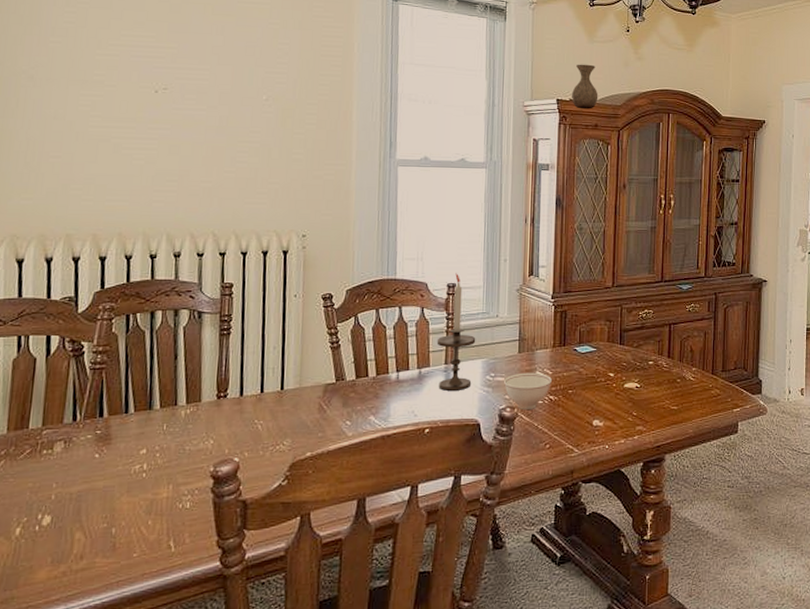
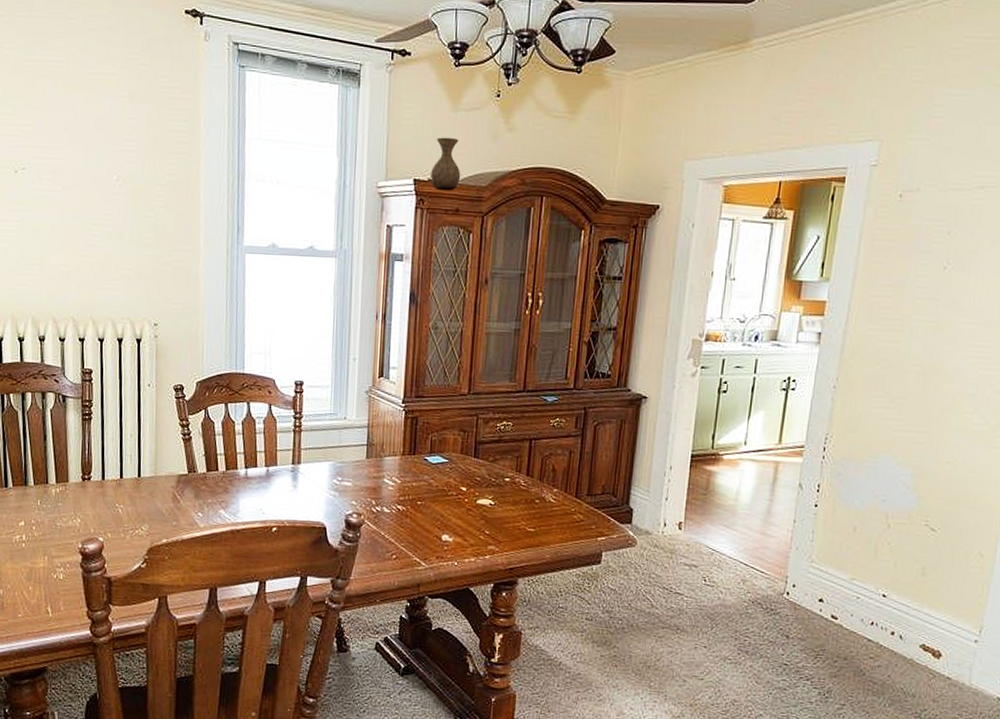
candlestick: present [436,273,476,391] -> none [284,370,323,492]
bowl: present [503,372,553,411] -> none [350,479,401,519]

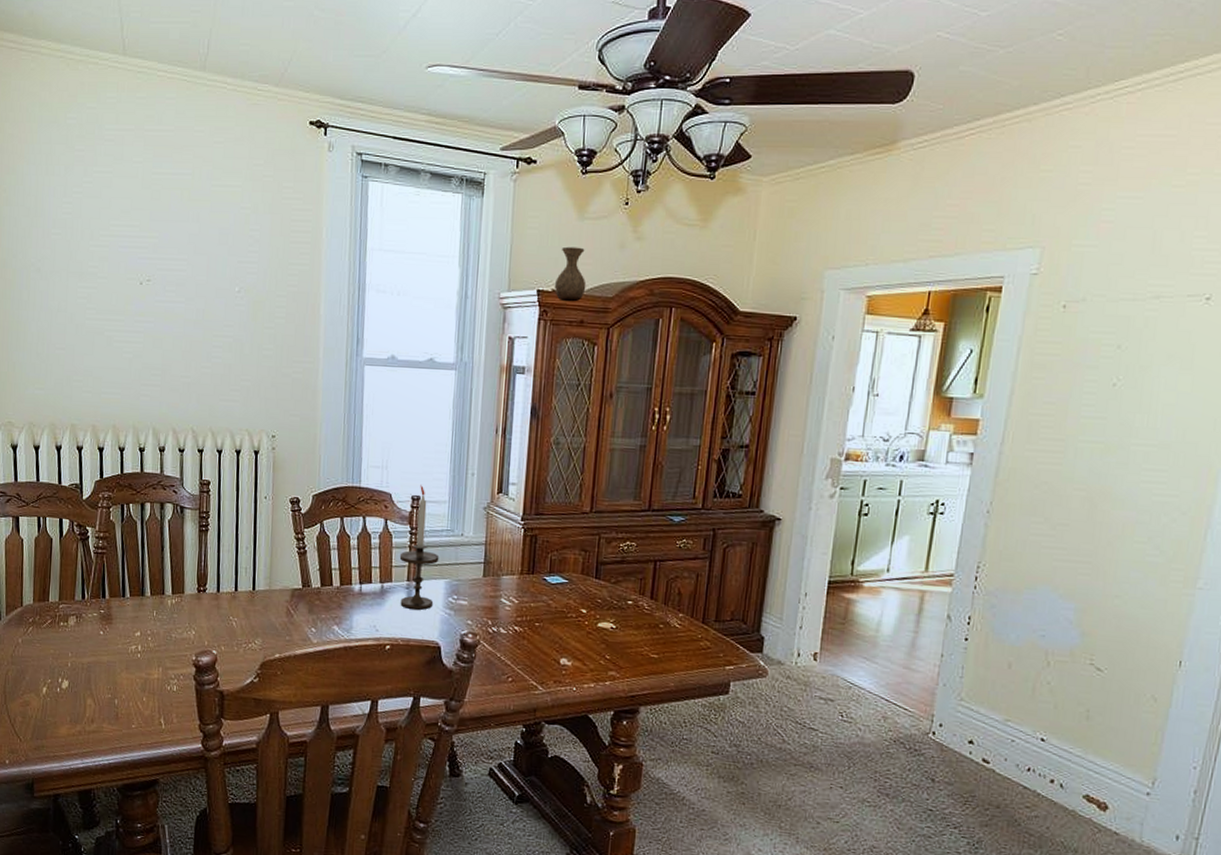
candlestick: none [284,370,323,492] -> present [399,485,440,610]

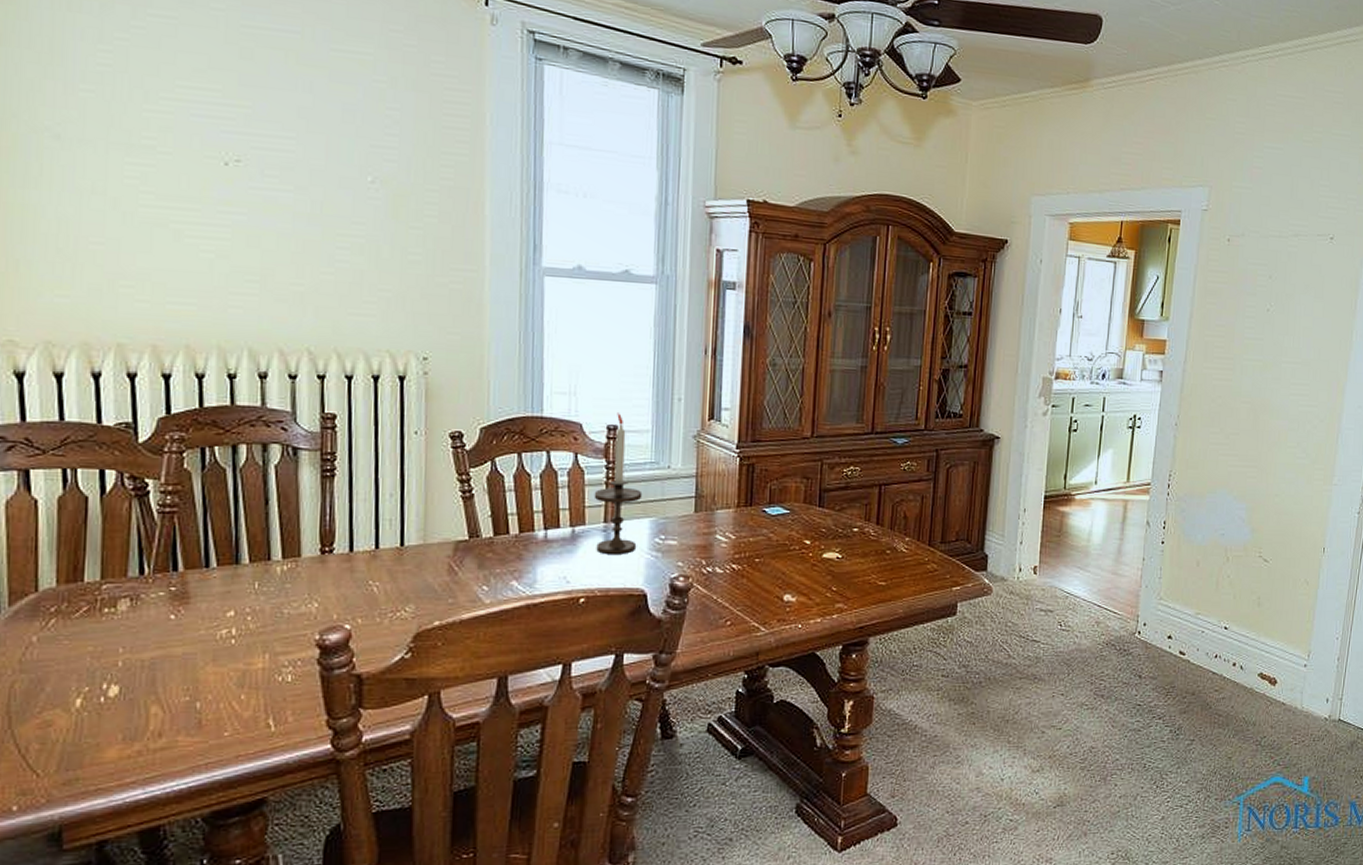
vase: present [555,246,587,302] -> none [766,155,800,215]

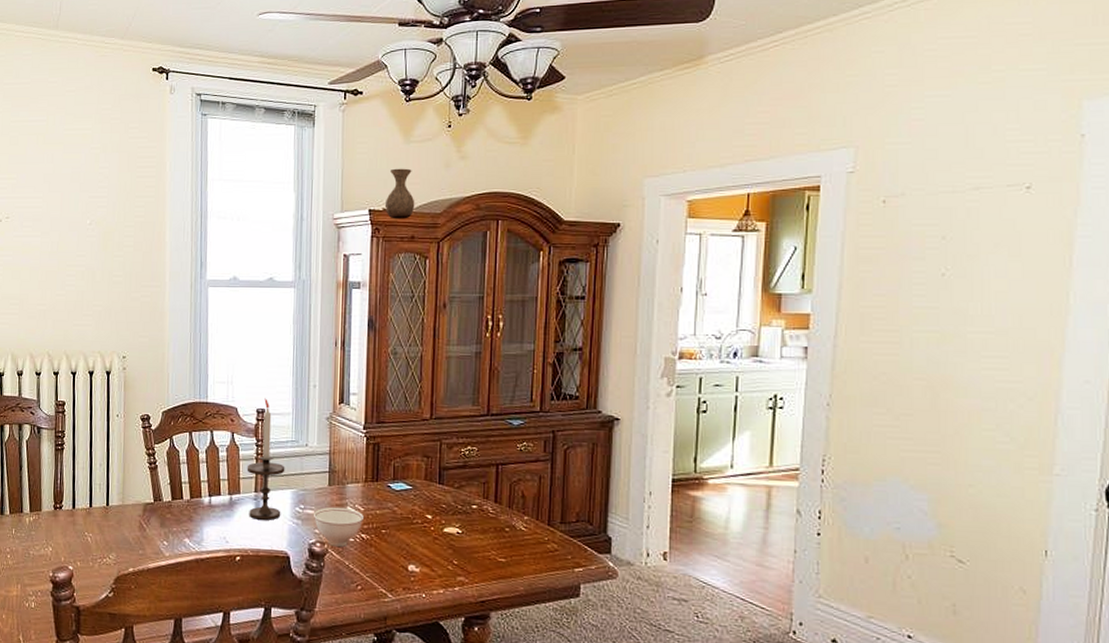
bowl: none [675,536,736,581] -> present [313,507,365,548]
vase: none [766,155,800,215] -> present [385,168,415,219]

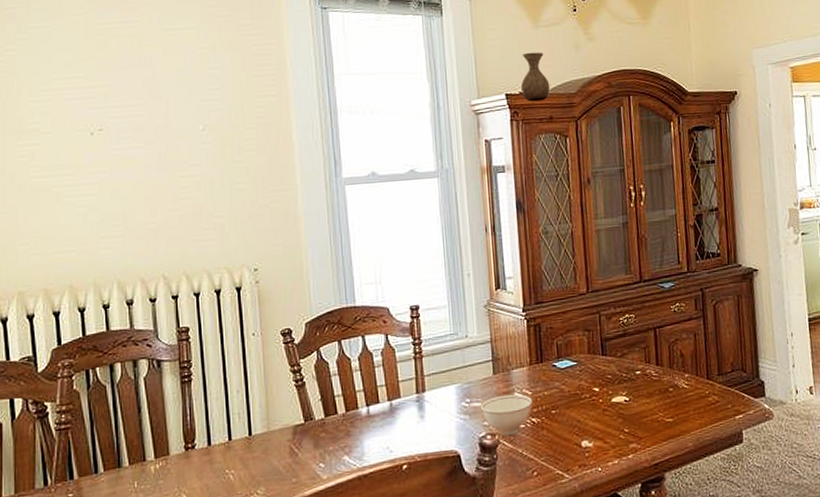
candlestick: present [247,398,285,520] -> none [405,294,447,422]

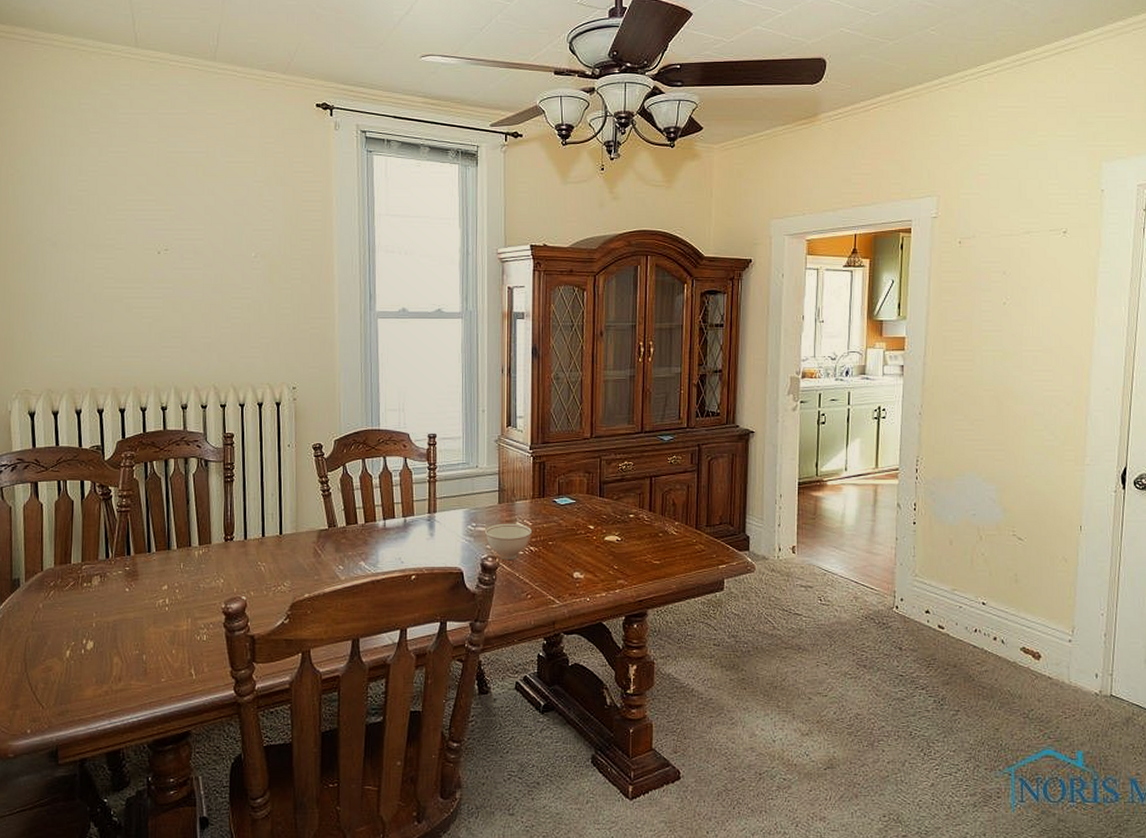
vase: present [521,52,551,102] -> none [546,207,573,254]

